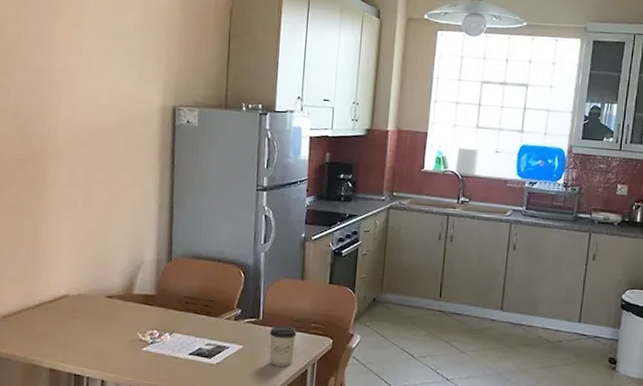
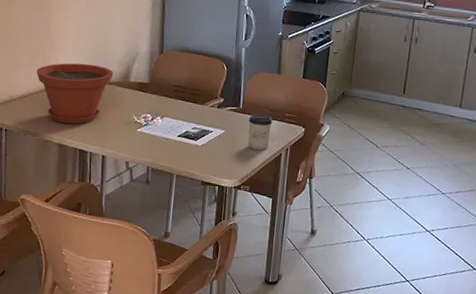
plant pot: none [24,275,115,345] -> present [36,63,114,124]

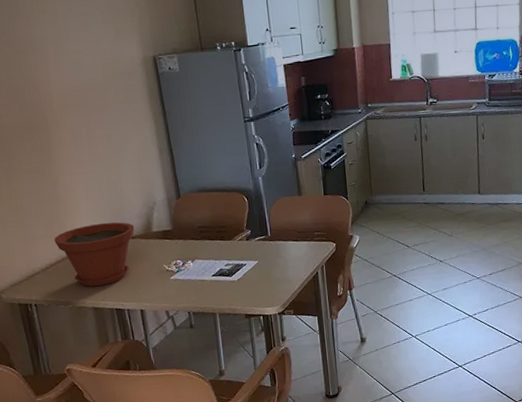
cup: present [248,114,273,151] -> none [279,238,304,274]

